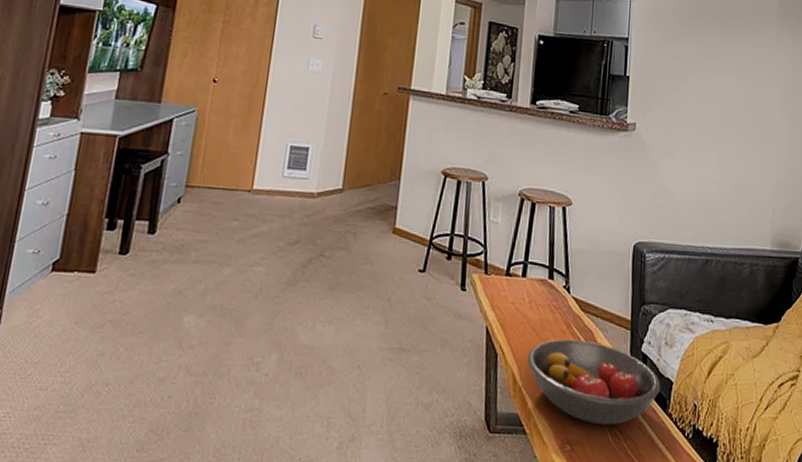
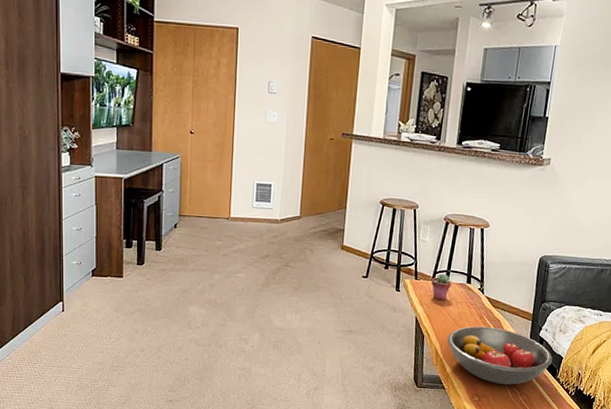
potted succulent: none [505,265,530,303] -> present [431,273,452,300]

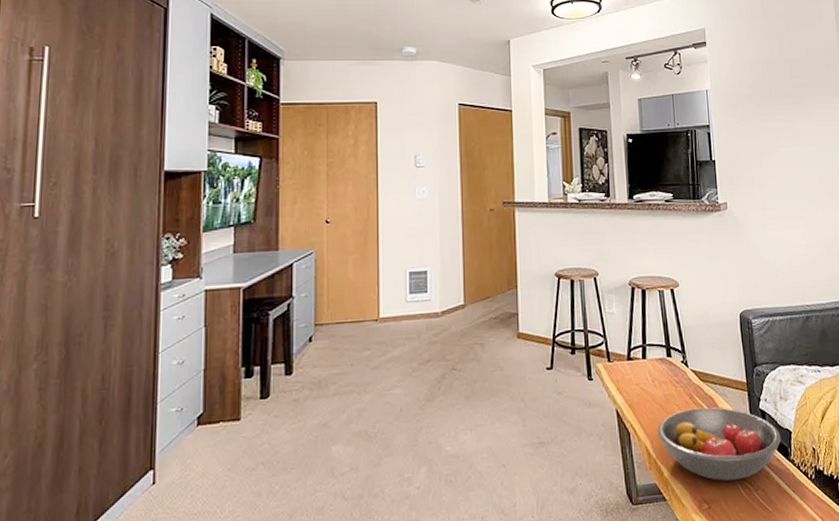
potted succulent: present [431,273,452,300] -> none [627,349,650,383]

